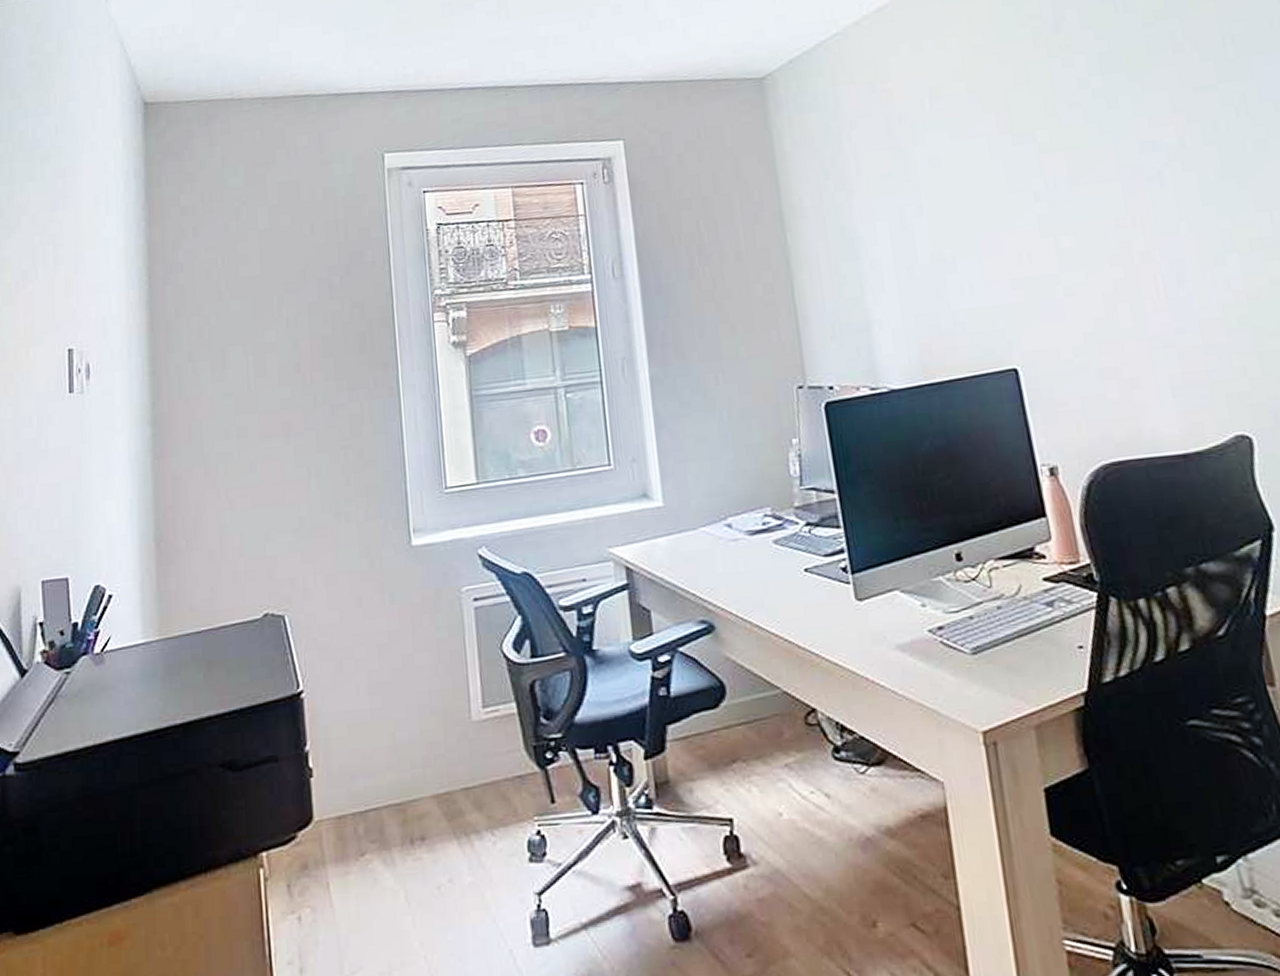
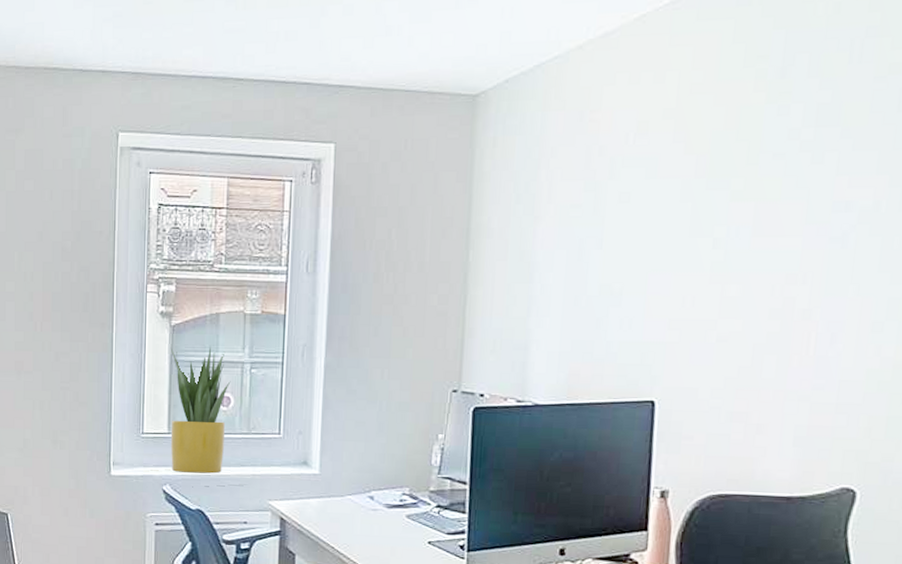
planter: none [468,373,548,530] -> present [170,346,231,474]

